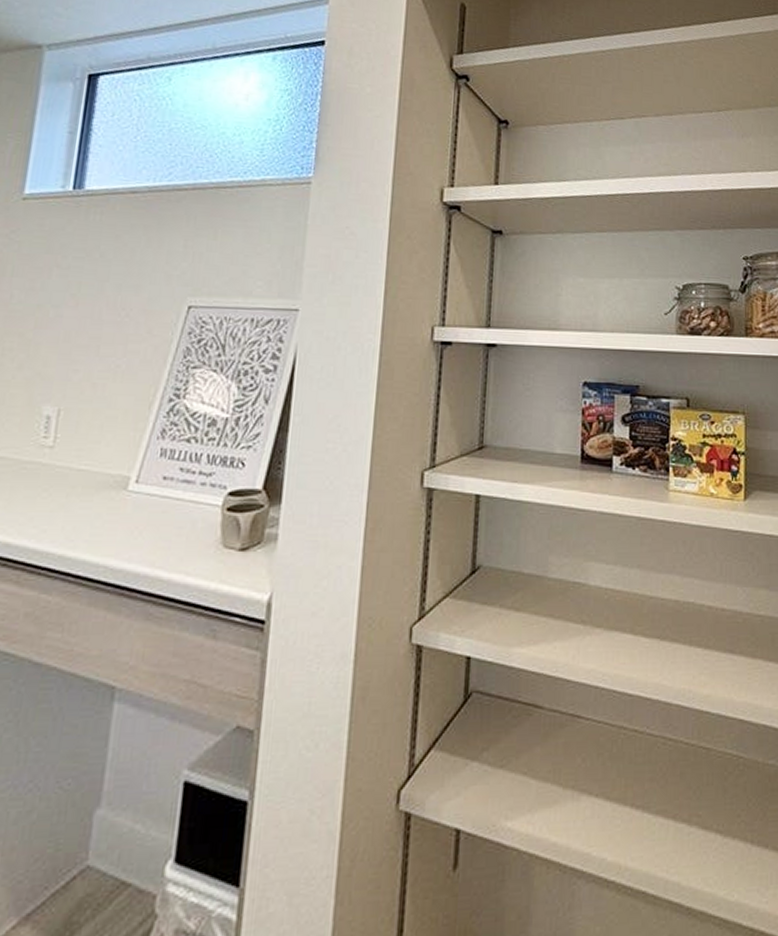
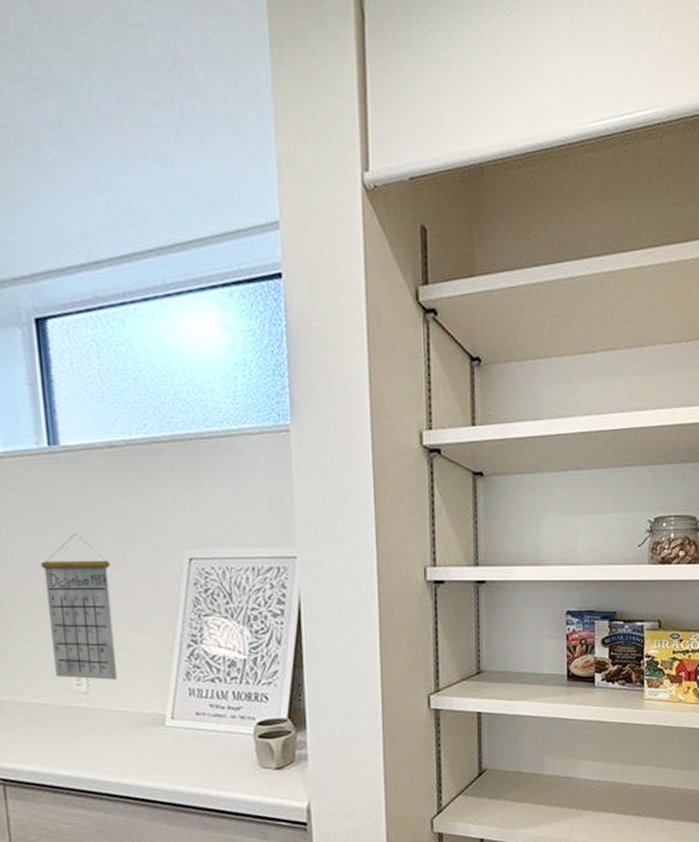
calendar: none [24,275,108,434] -> present [40,533,117,680]

